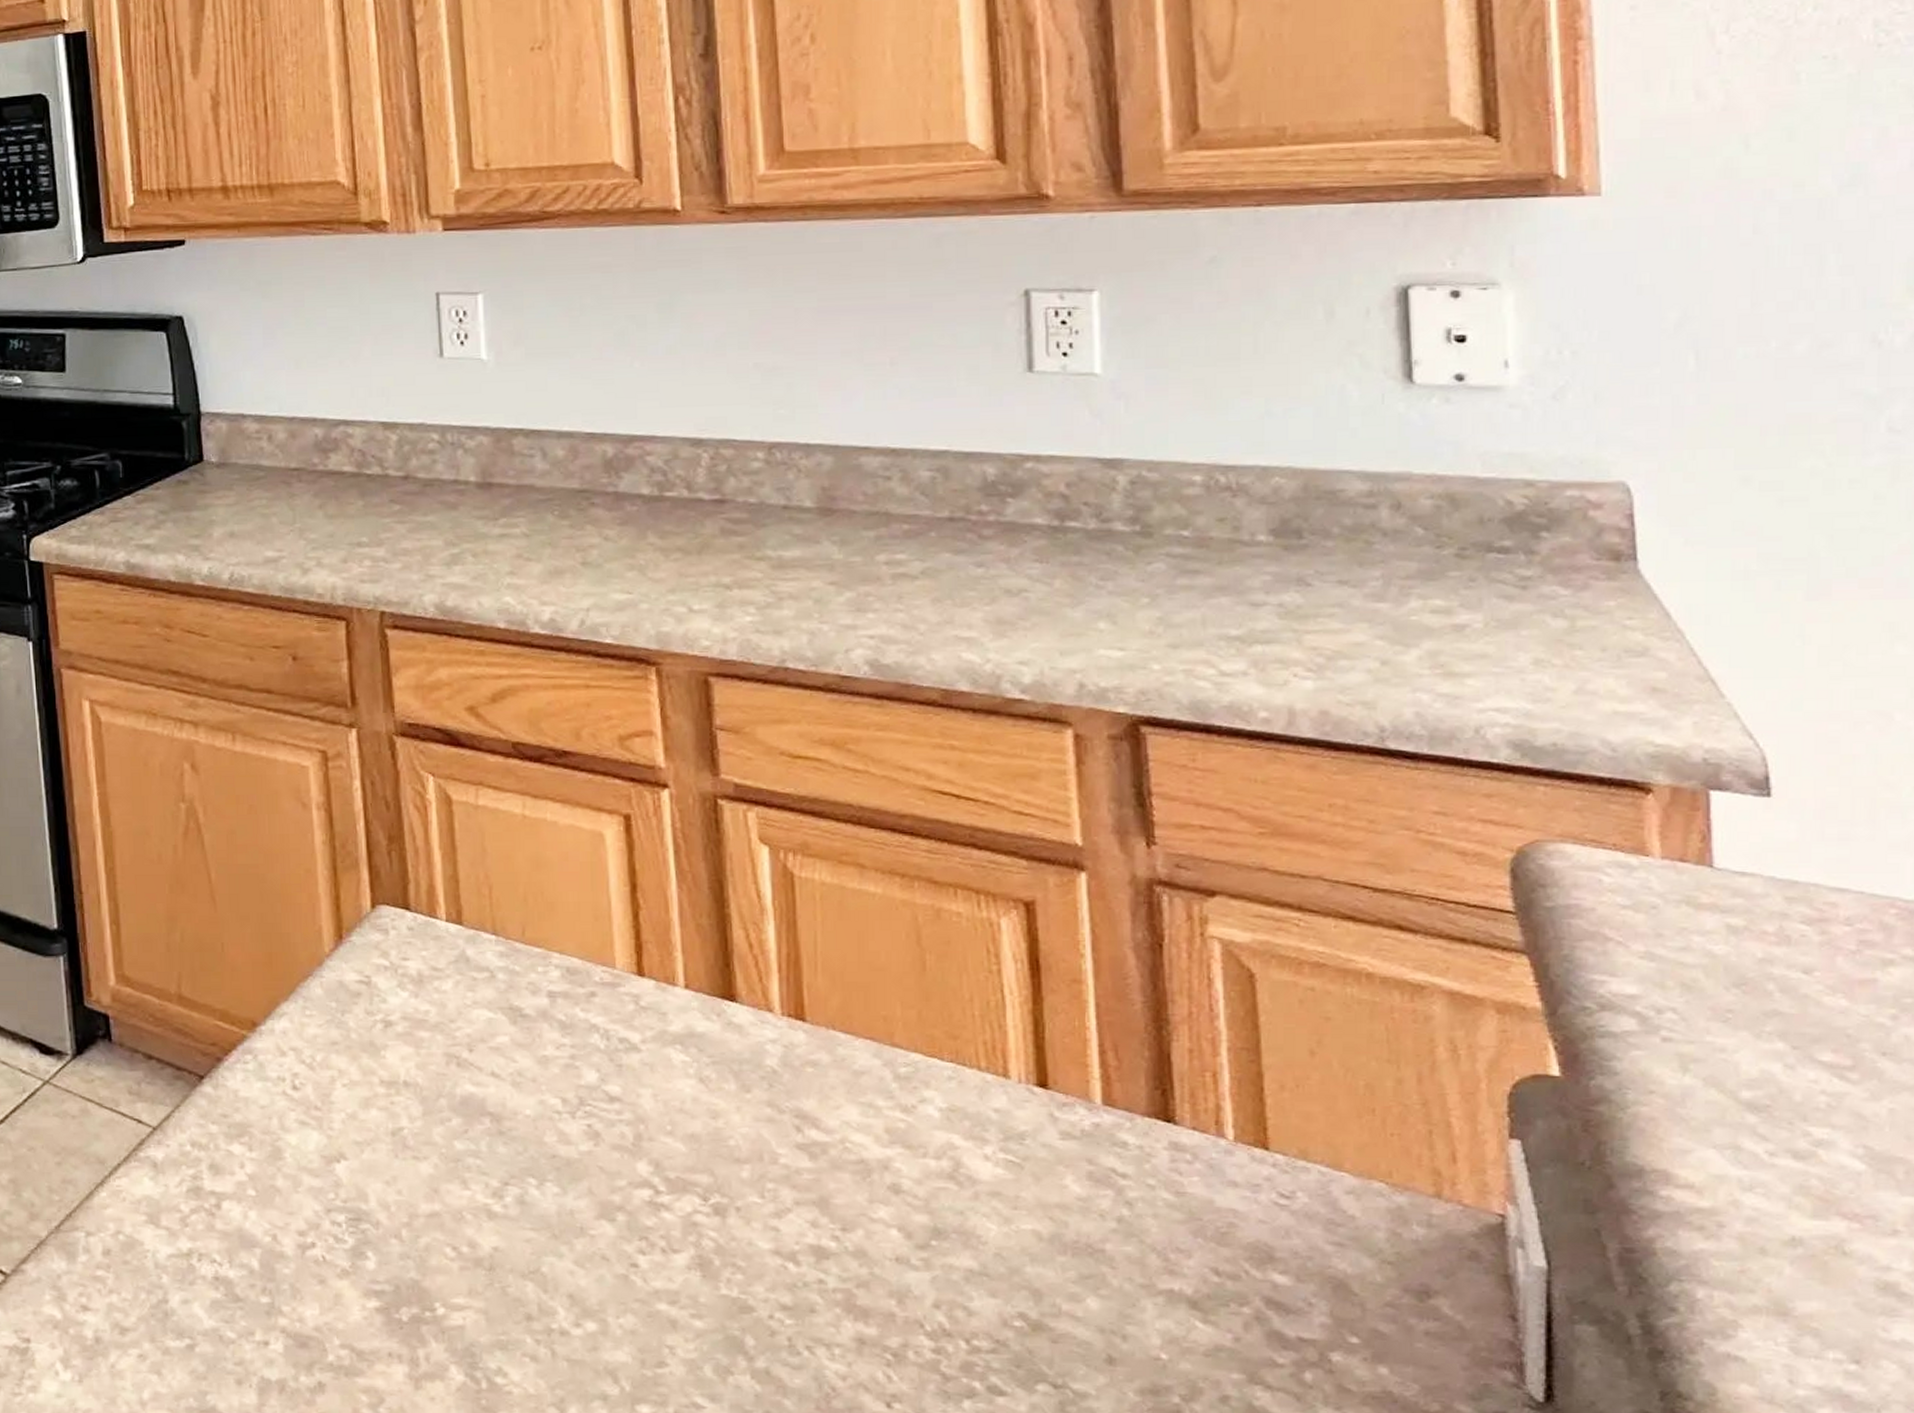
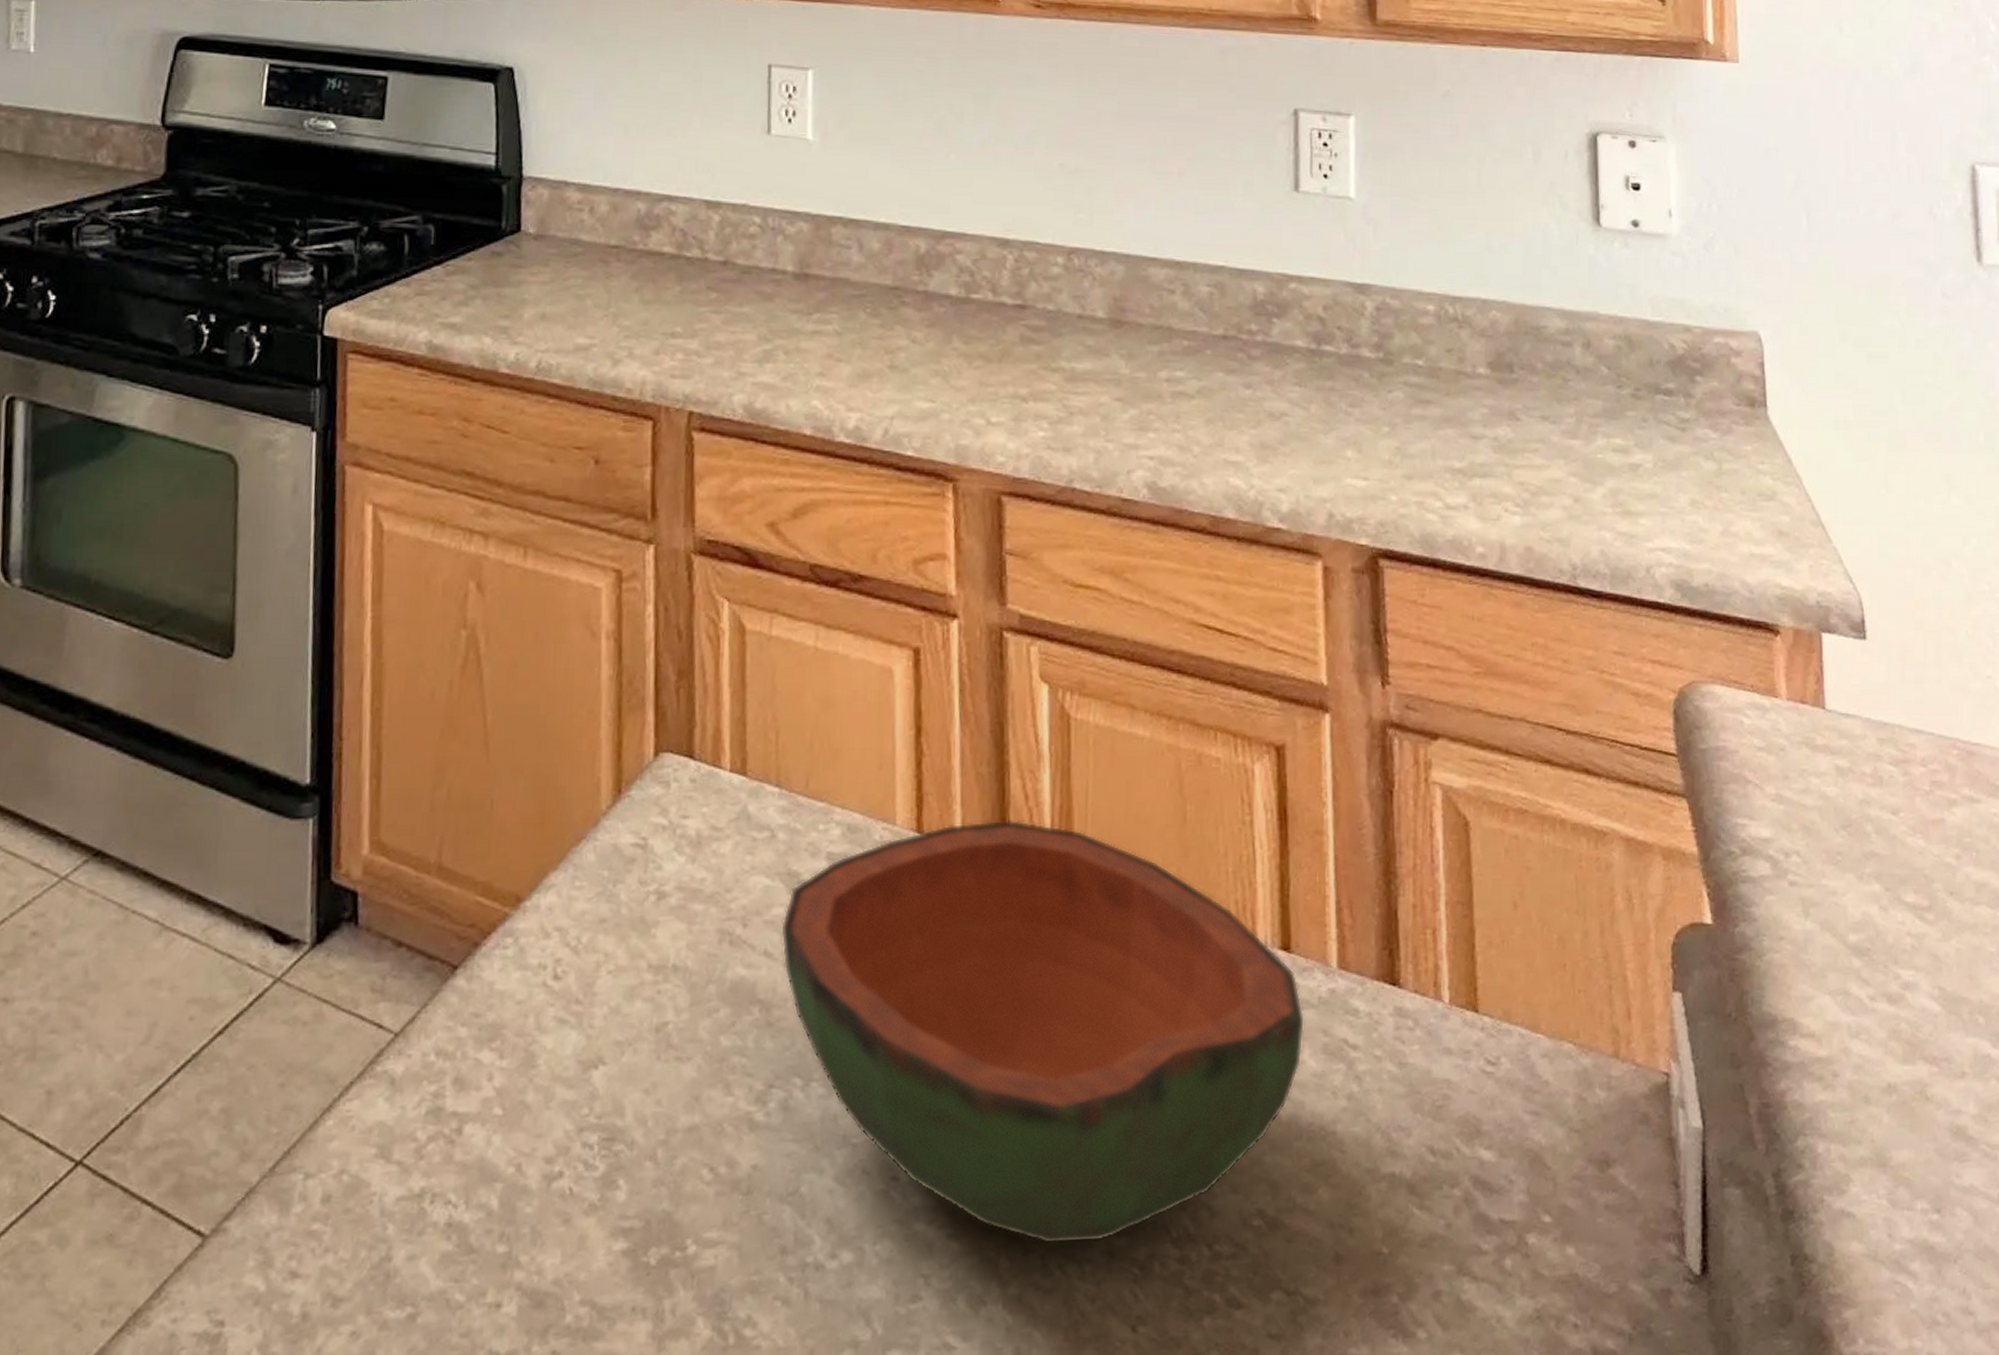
bowl: none [506,965,1067,1330] -> present [781,819,1305,1245]

